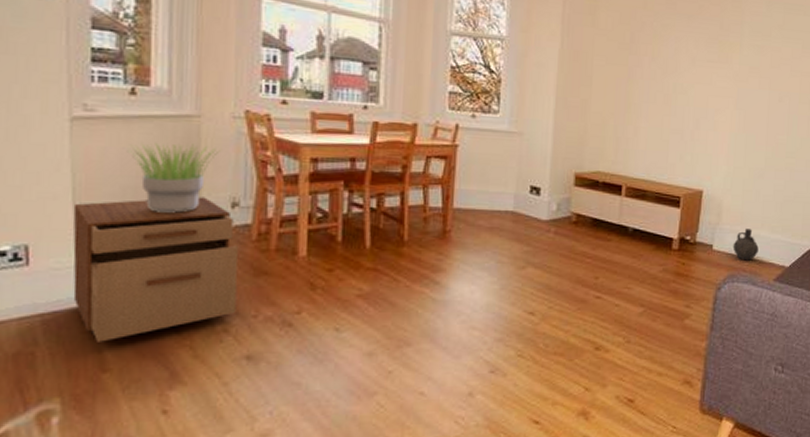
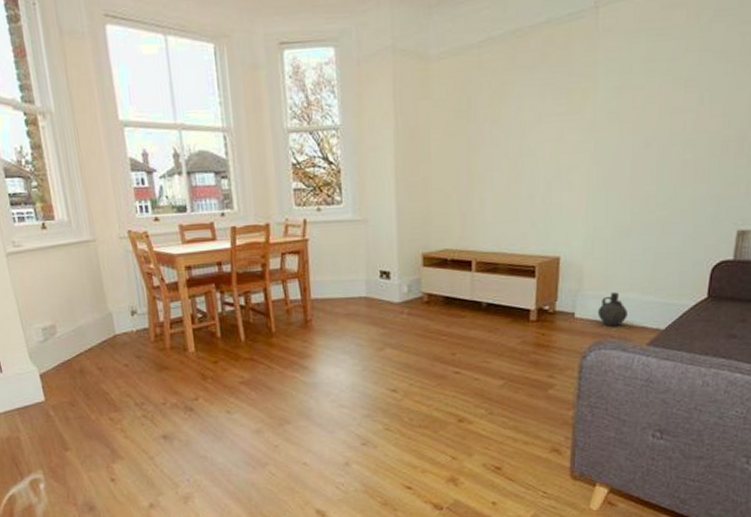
filing cabinet: present [73,197,238,342] -> none [21,308,150,428]
potted plant: present [127,144,218,213] -> none [49,265,114,324]

